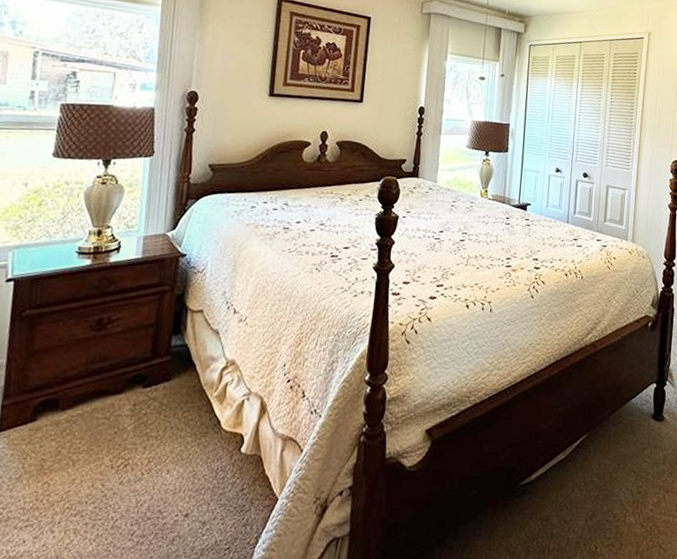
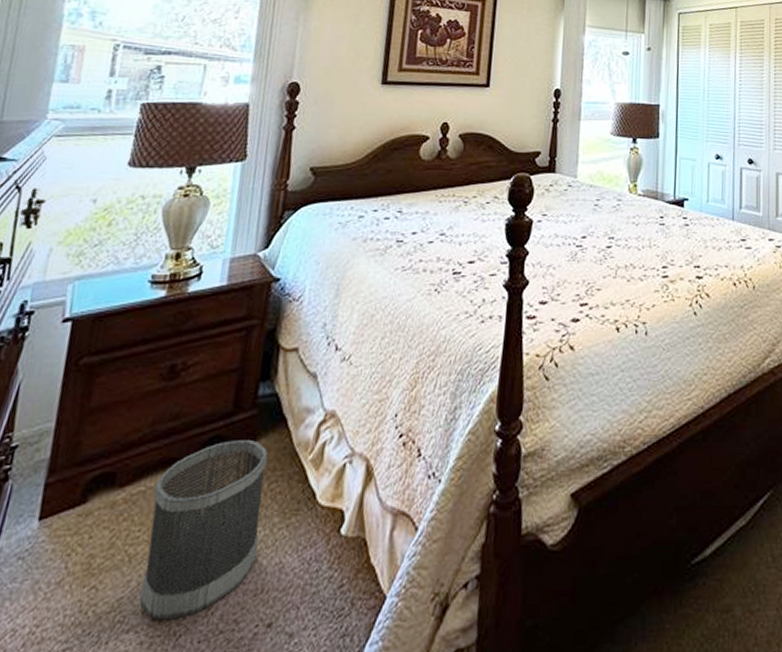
wastebasket: none [83,379,181,508] -> present [140,440,268,620]

